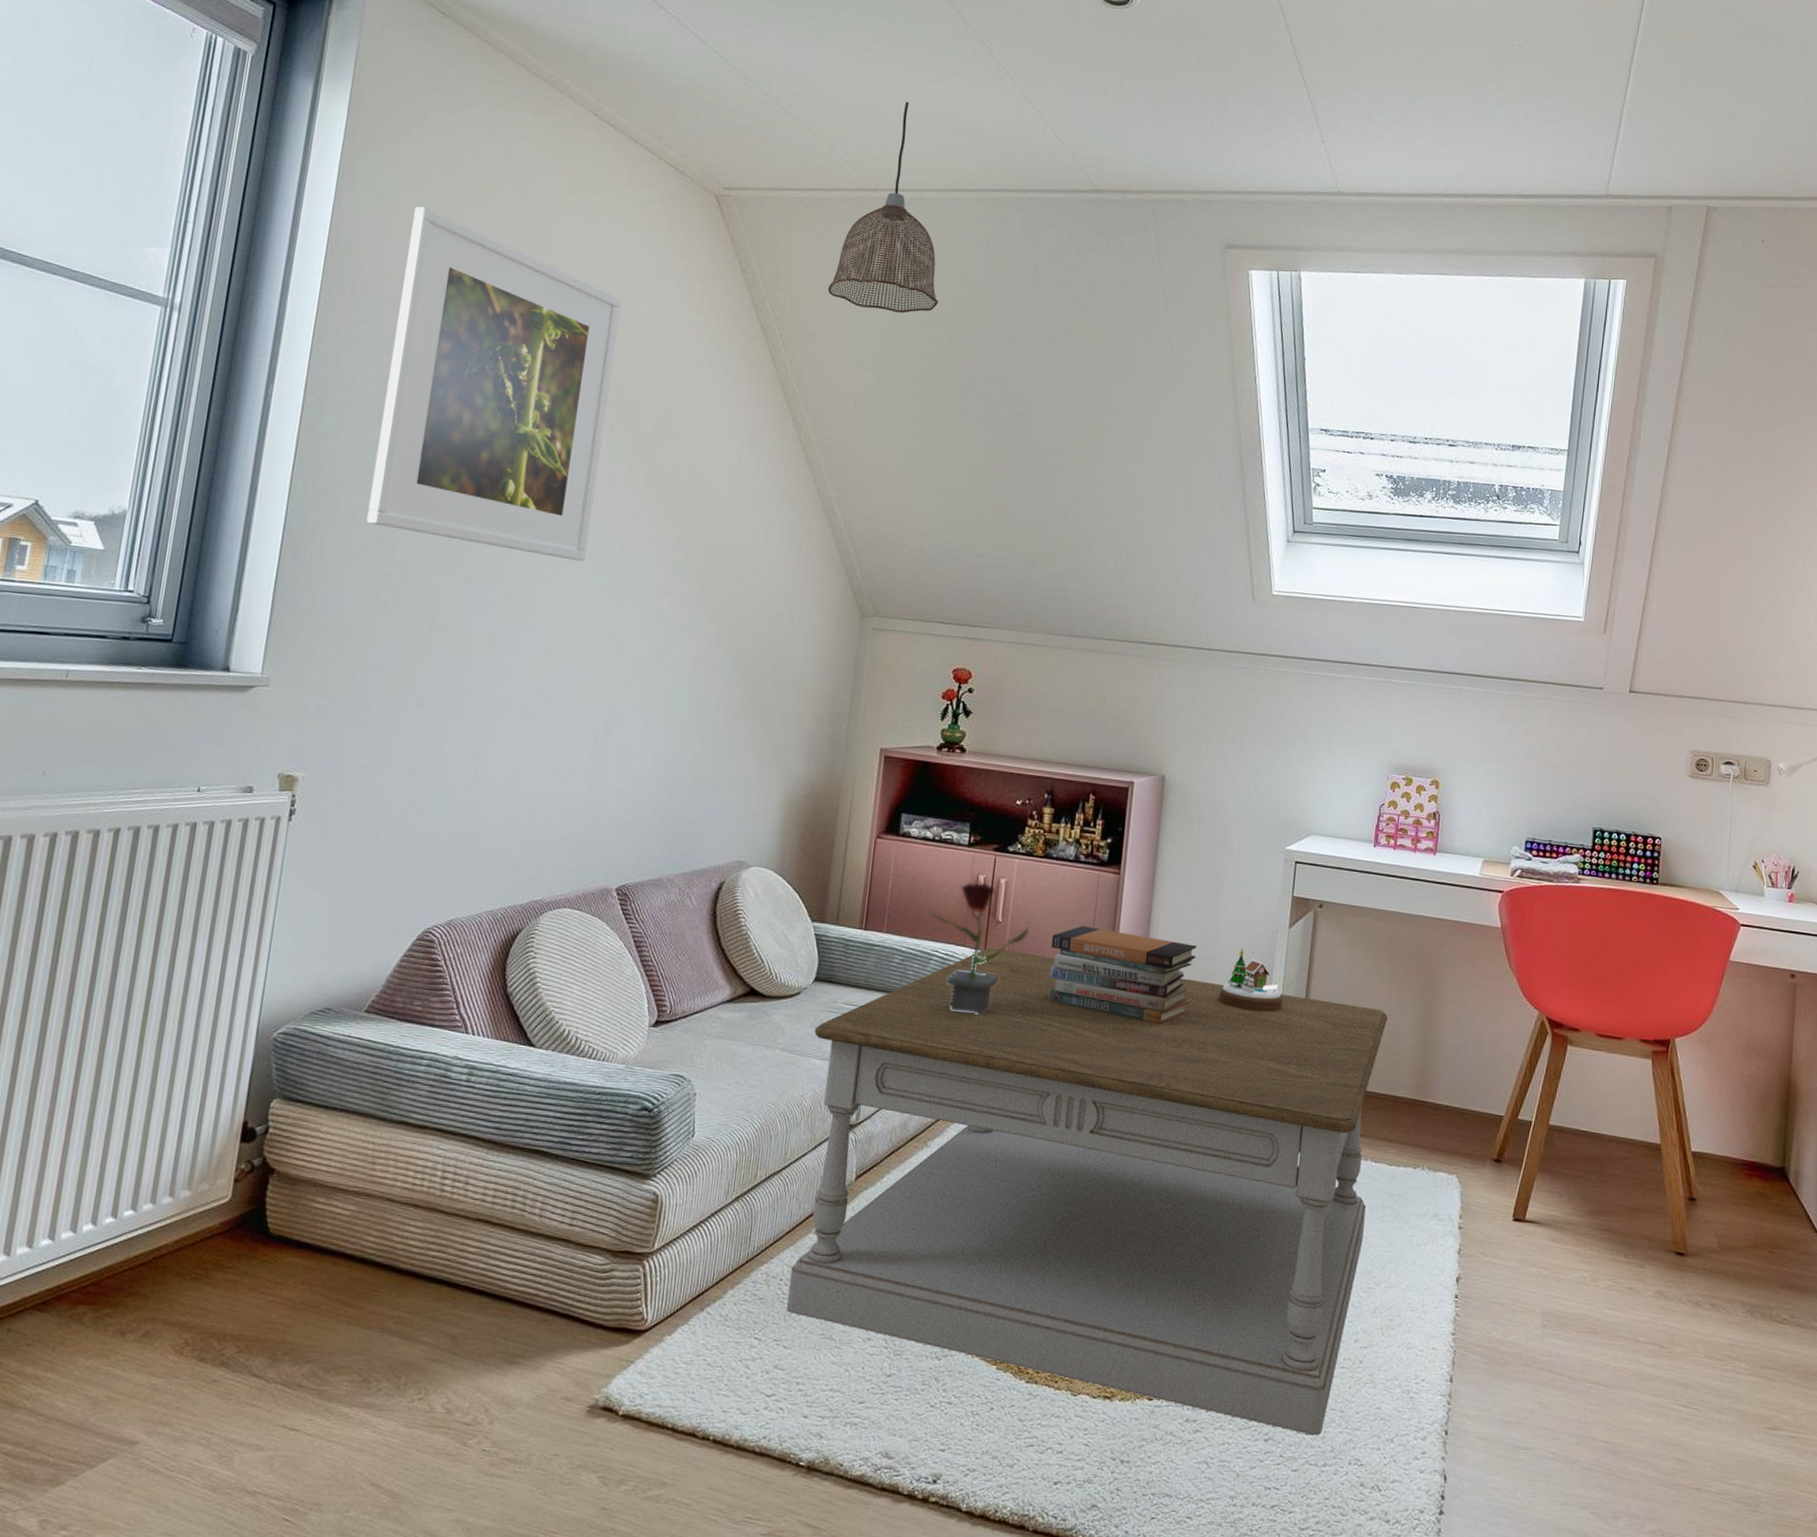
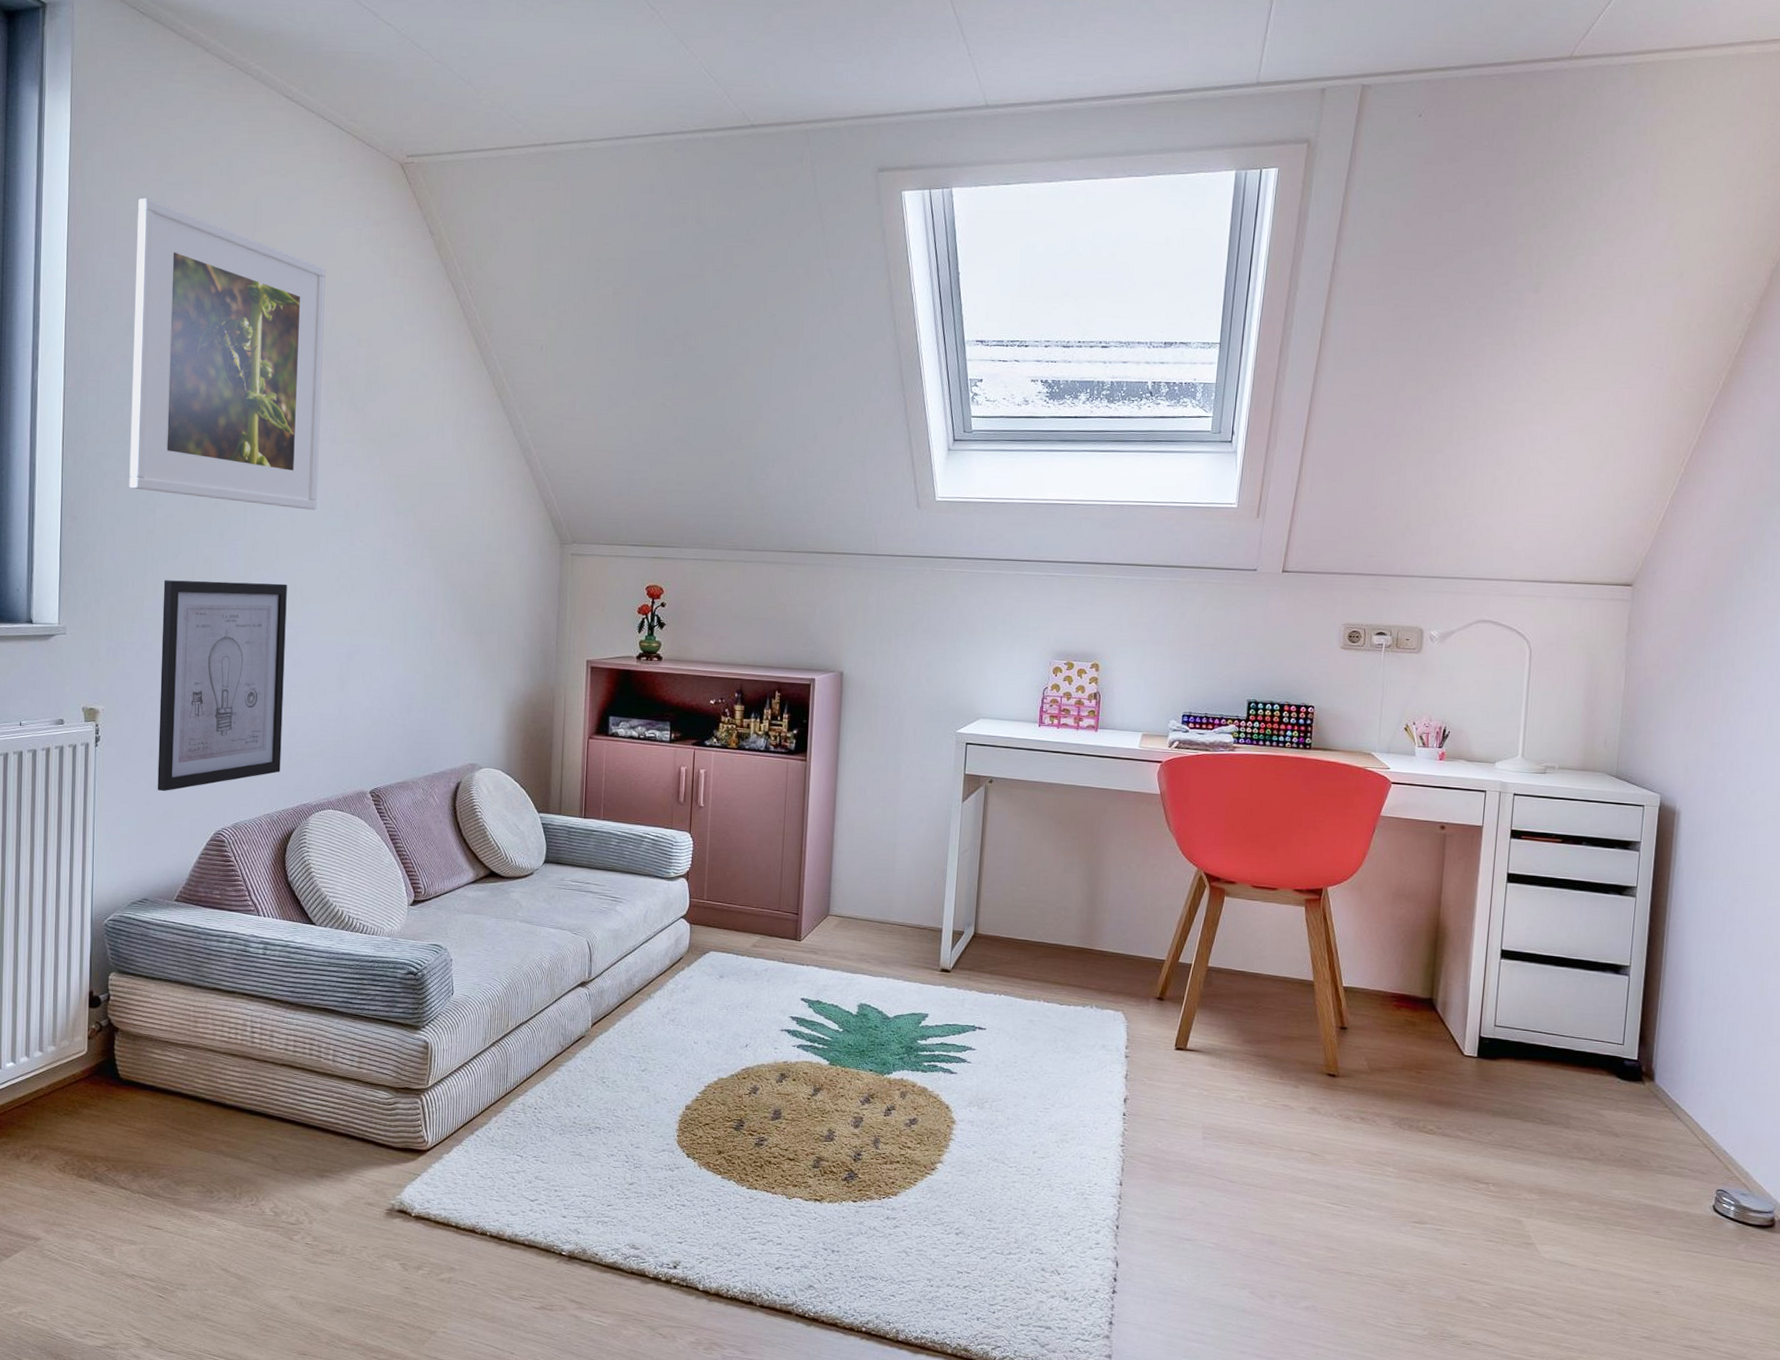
wall art: none [358,630,542,879] -> present [157,580,287,792]
coffee table: present [786,948,1388,1436] -> none [541,829,1056,1230]
pendant lamp: present [827,101,938,314] -> none [508,55,610,261]
potted flower: present [928,882,1030,1015] -> none [638,773,729,887]
book stack: present [1049,926,1197,1025] -> none [748,807,879,890]
snow globe: present [1217,948,1284,1012] -> none [899,821,960,877]

